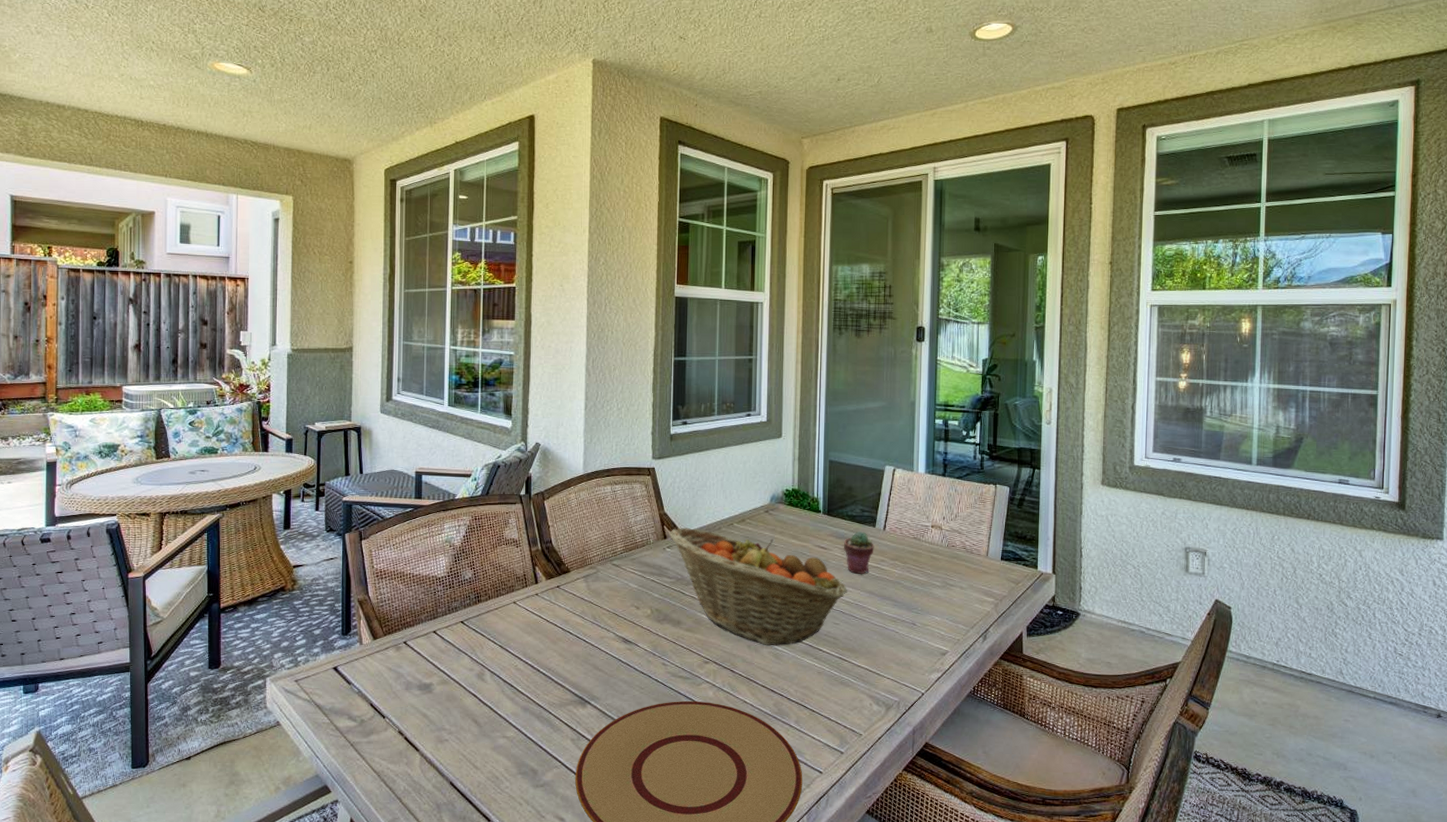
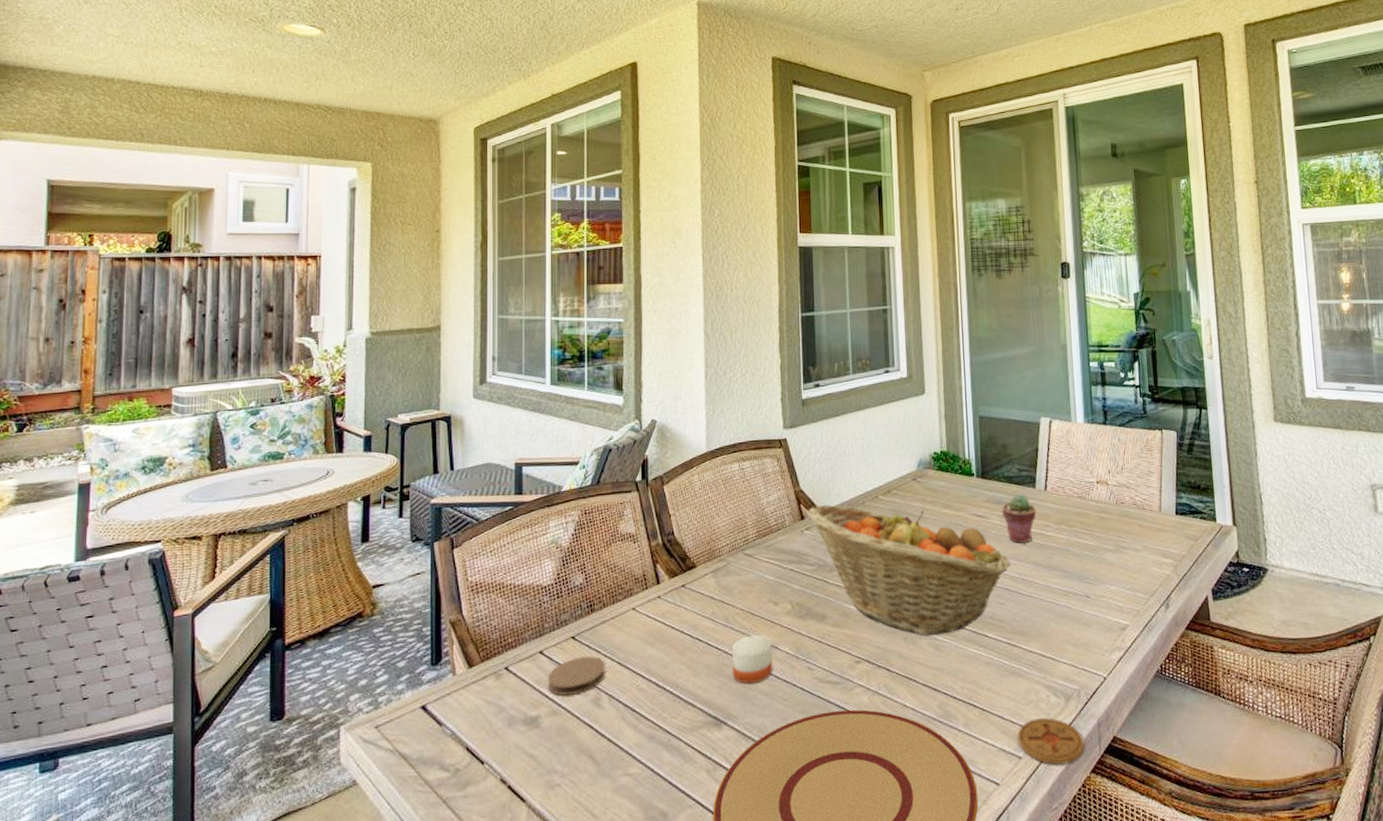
coaster: none [439,638,489,669] -> present [547,656,606,696]
candle: none [597,632,633,672] -> present [731,635,773,683]
coaster: none [842,722,900,762] -> present [1018,718,1085,766]

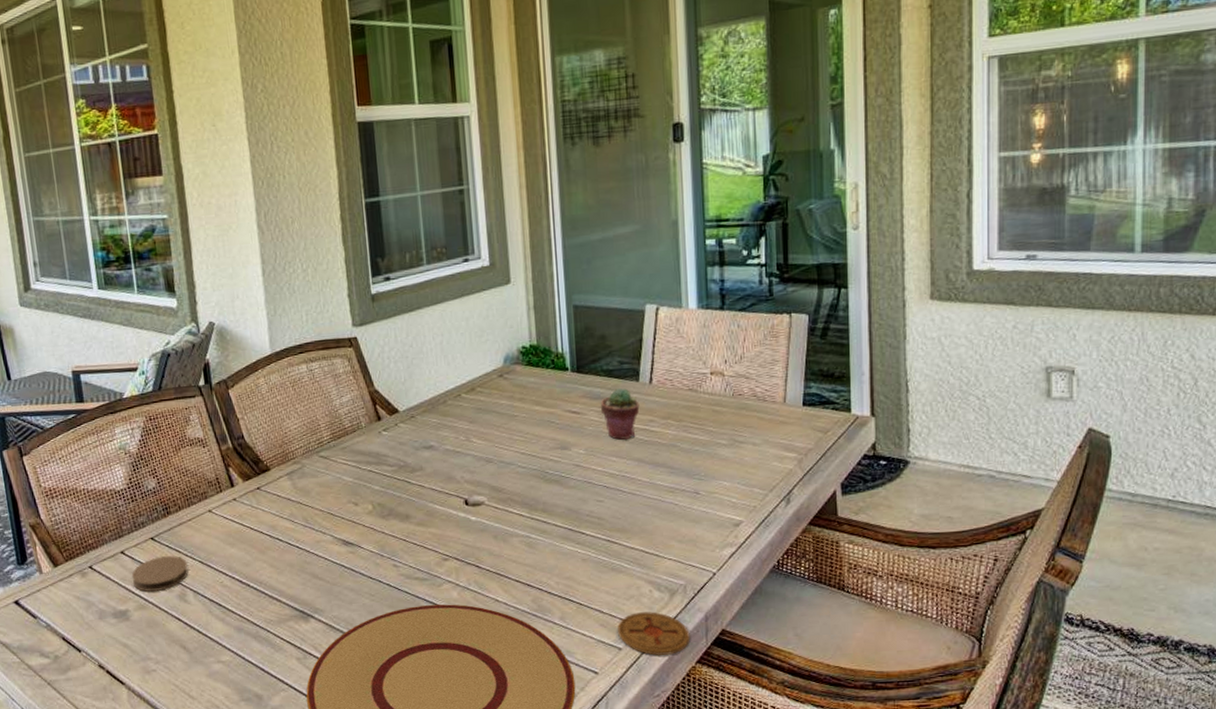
candle: present [731,635,773,683] -> none [313,534,358,580]
fruit basket: present [807,504,1012,636] -> none [384,404,612,534]

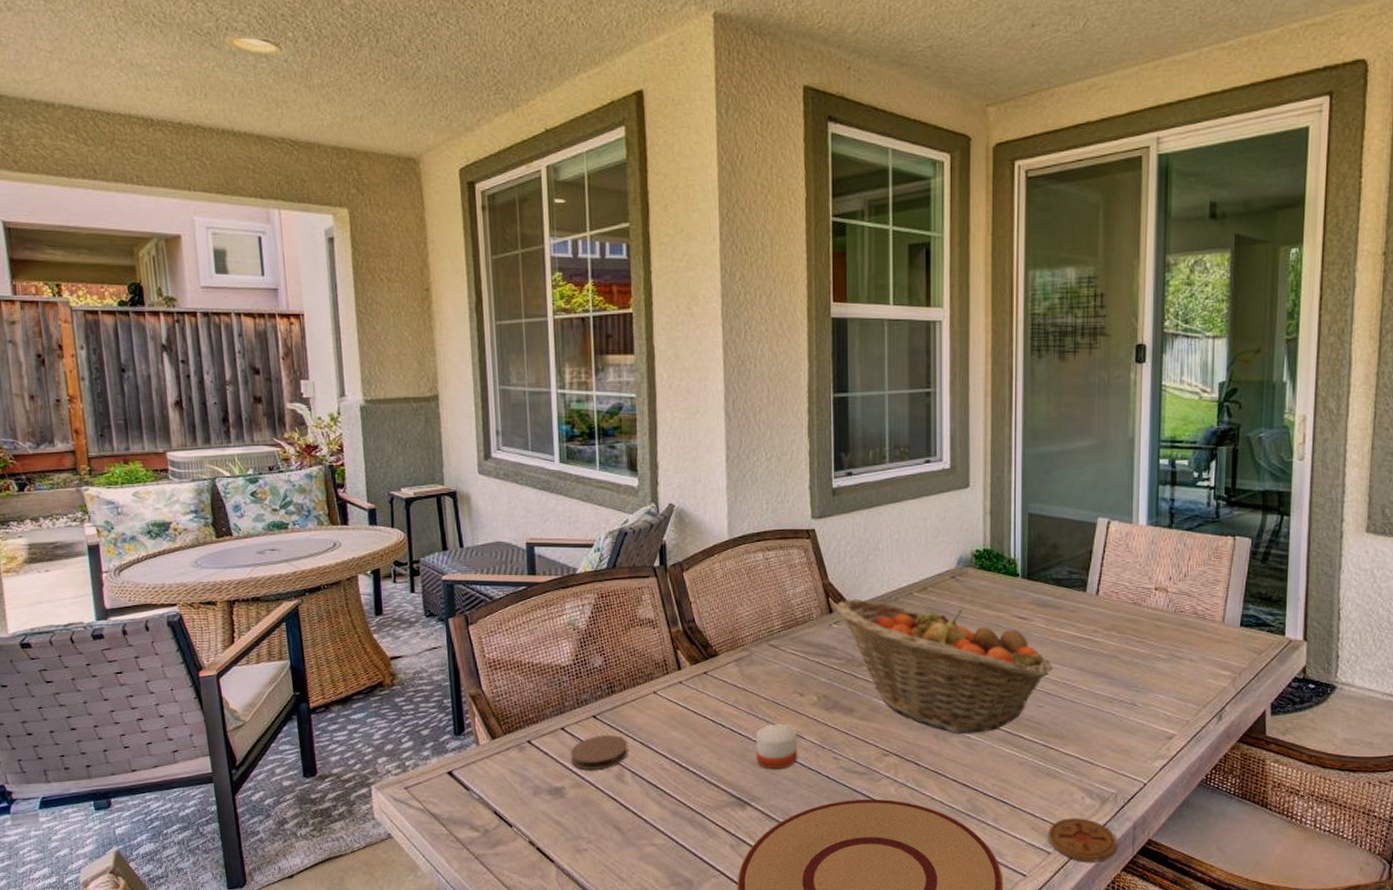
candle: none [313,534,358,580] -> present [755,723,798,769]
fruit basket: none [384,404,612,534] -> present [836,598,1054,733]
potted succulent: present [600,388,640,440] -> none [1047,598,1085,648]

